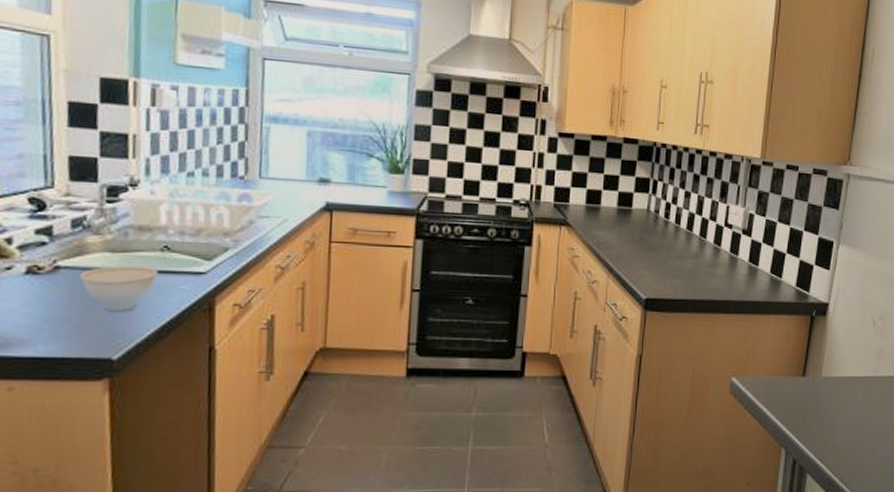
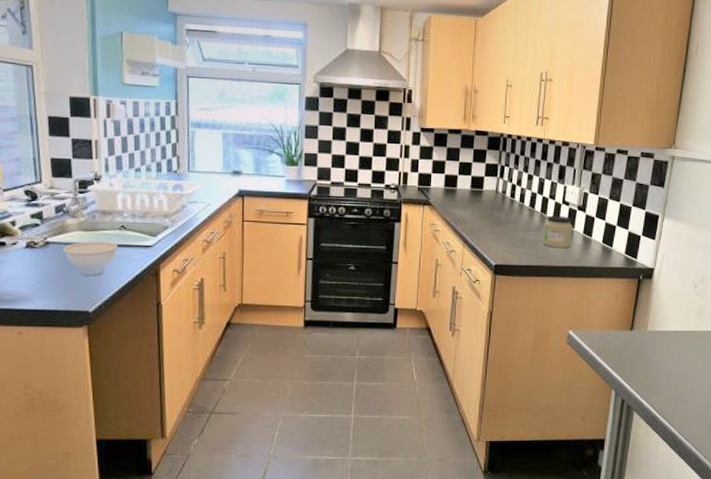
jar: none [703,240,737,280] -> present [544,215,573,249]

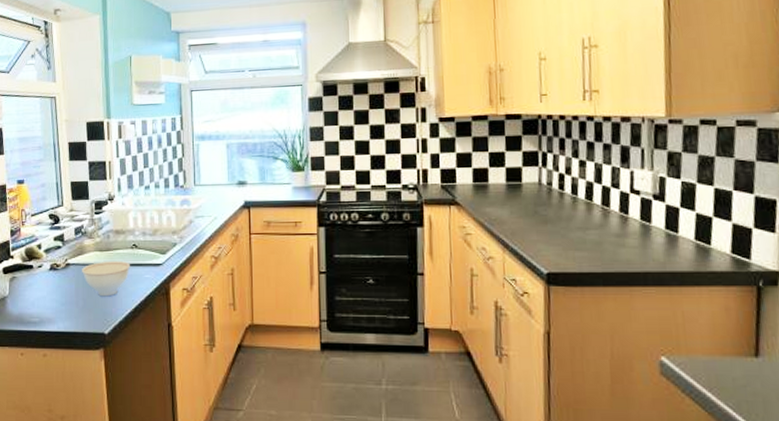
jar: present [544,215,573,249] -> none [609,208,650,250]

